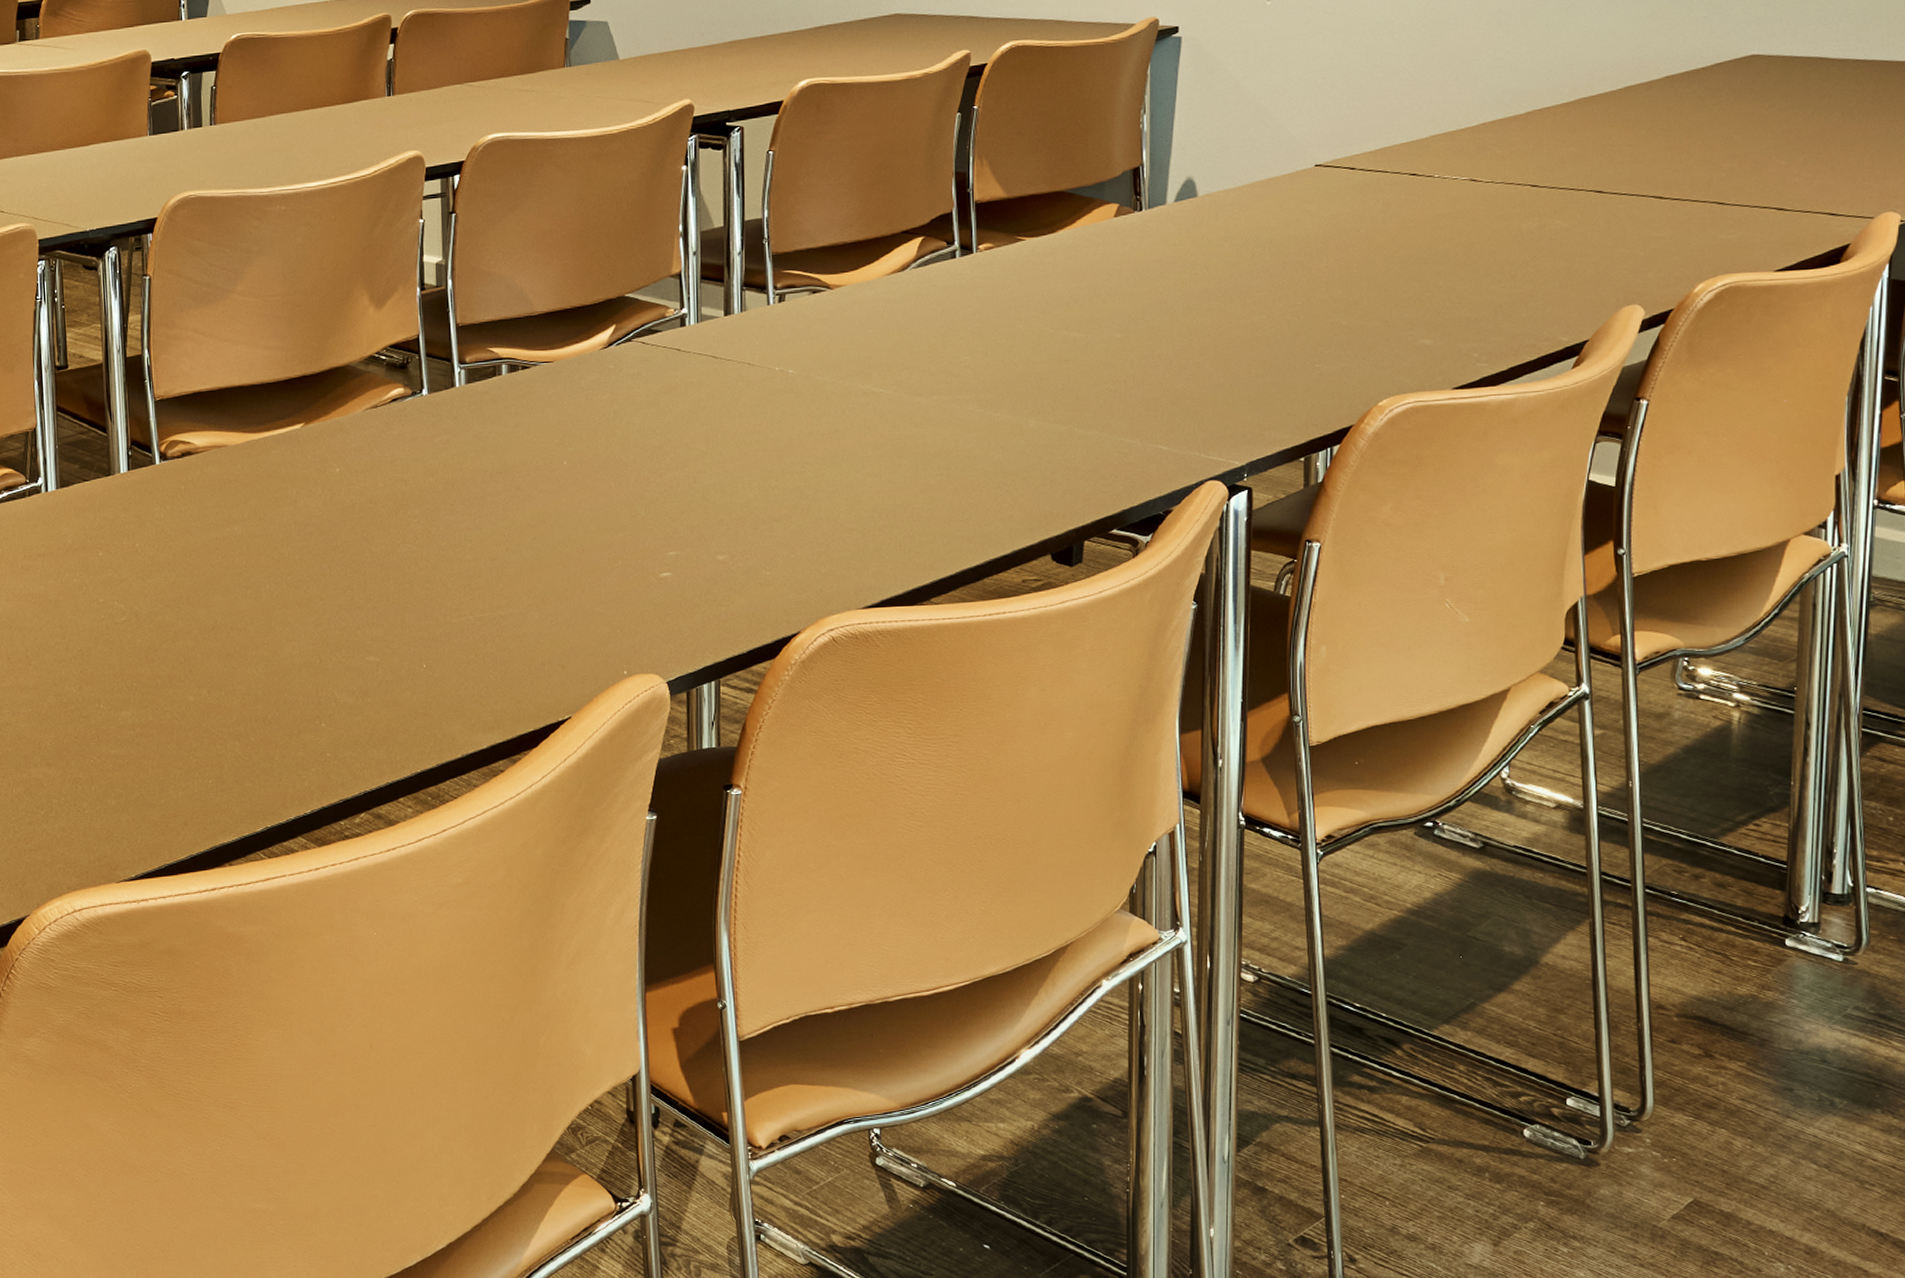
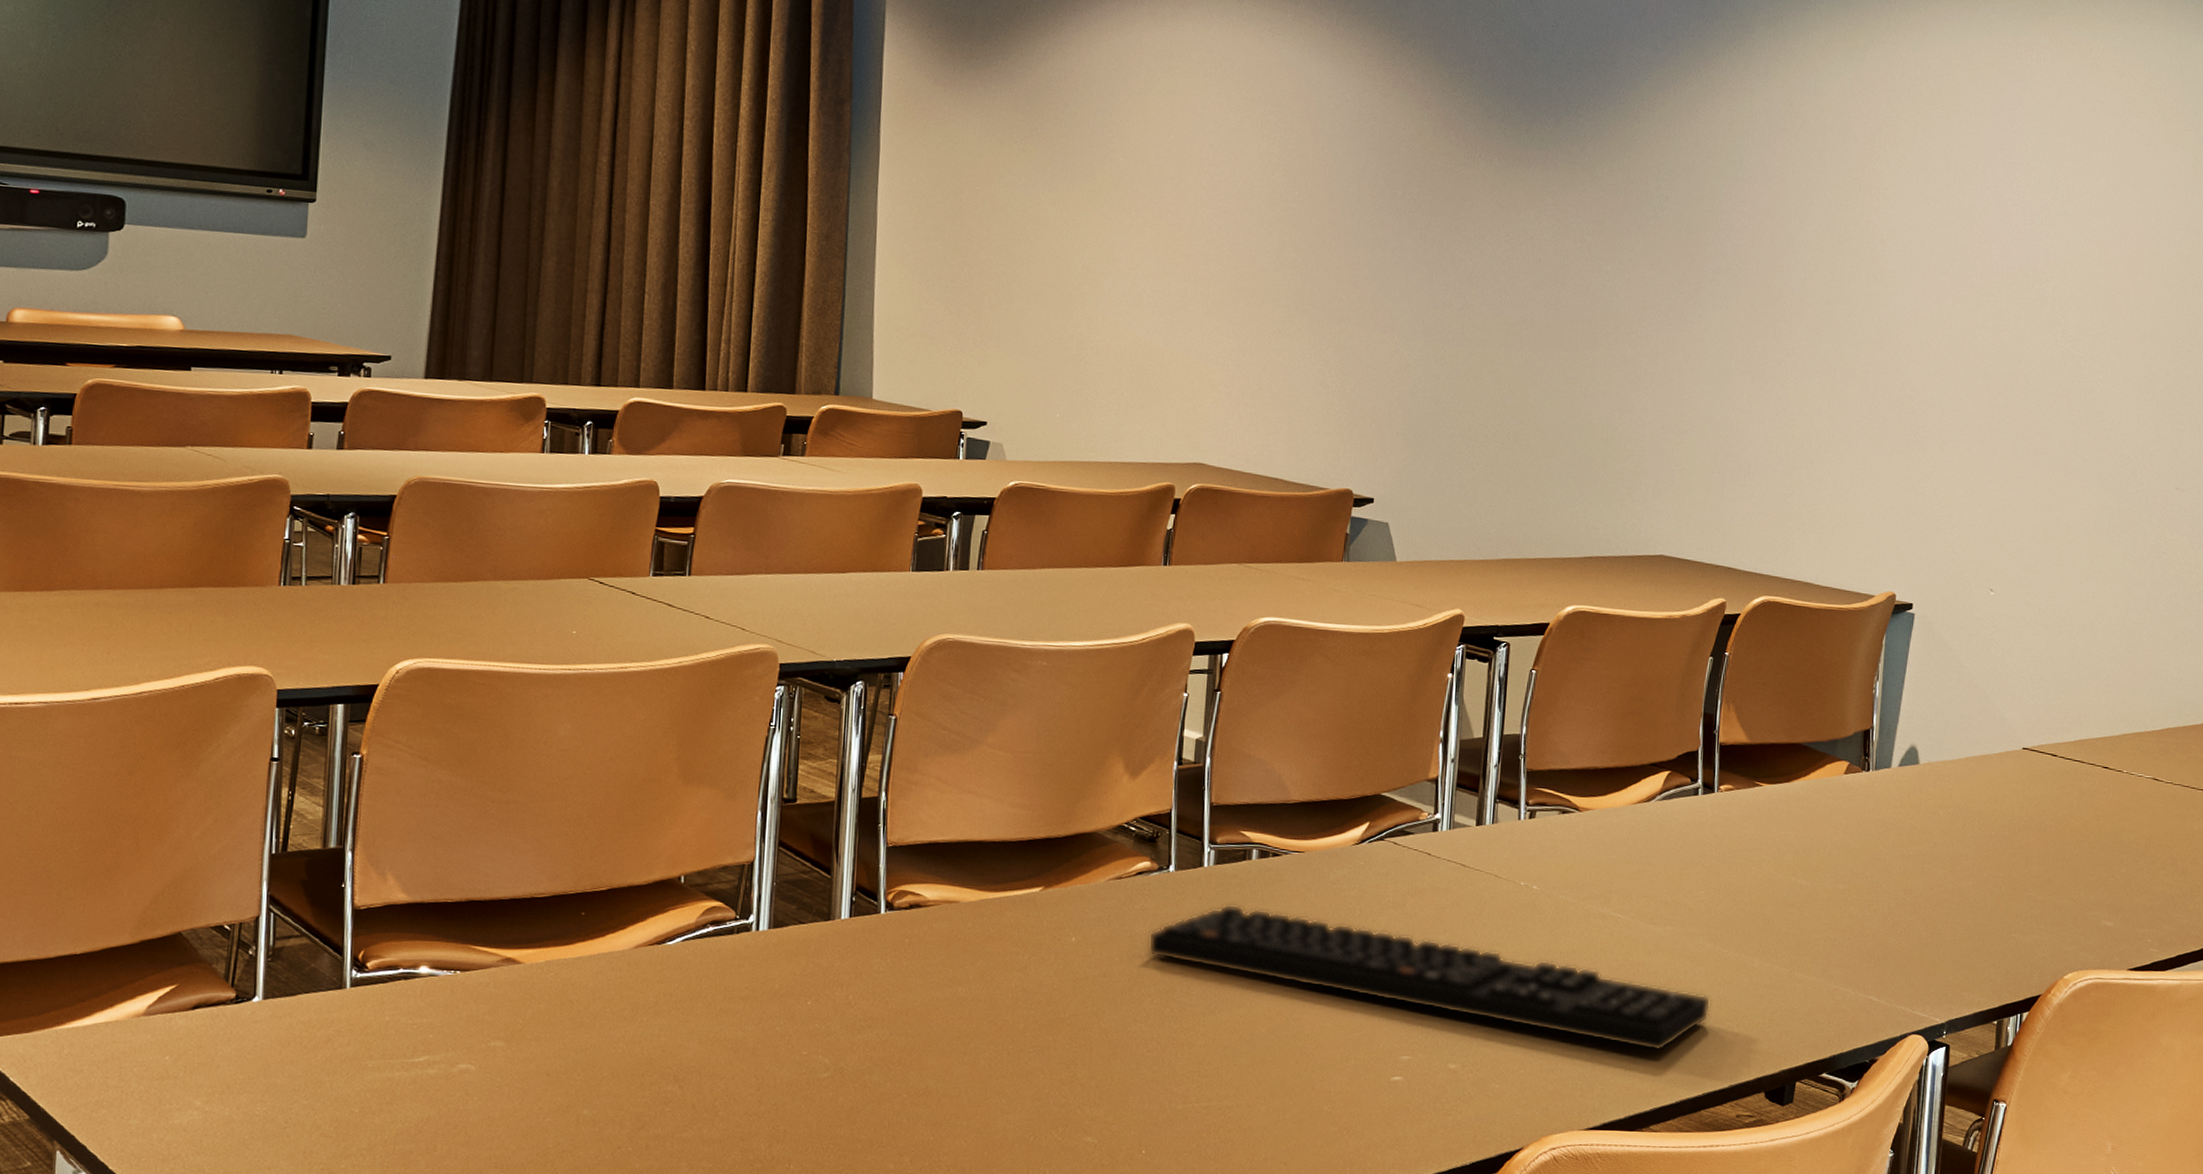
keyboard: none [409,420,986,524] -> present [1147,904,1711,1052]

